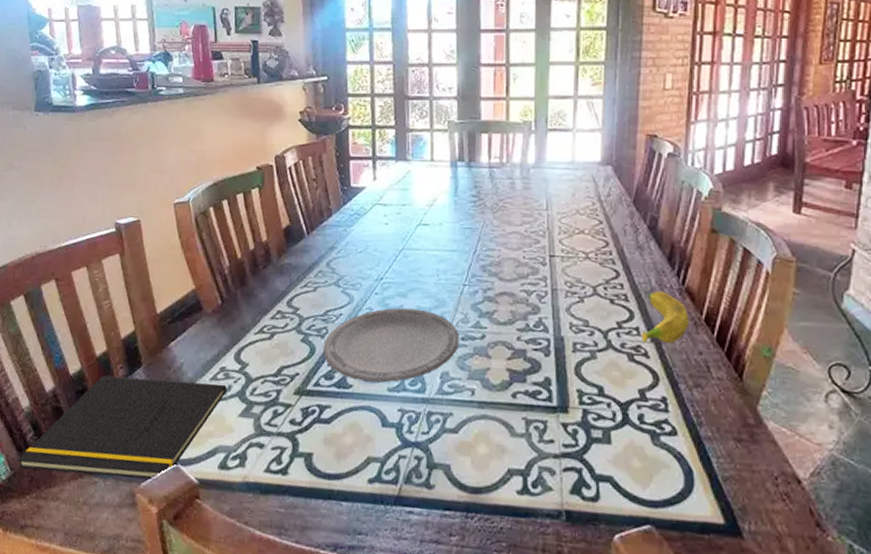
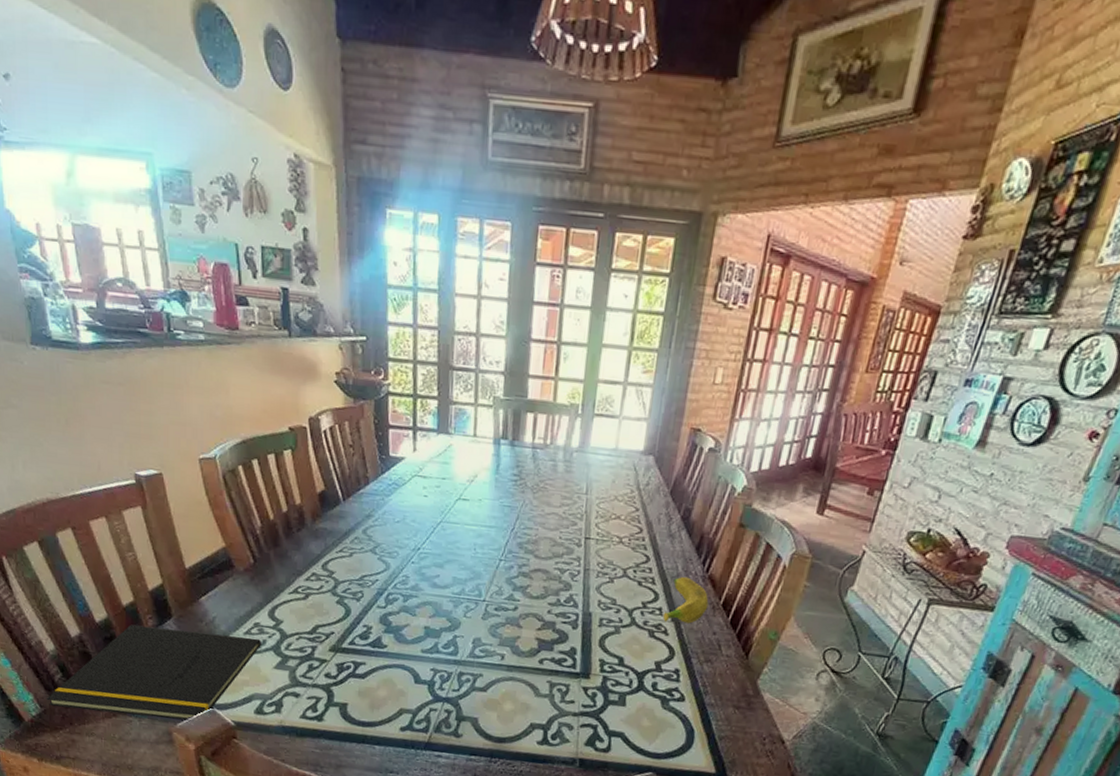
plate: present [323,307,459,383] -> none [358,577,493,645]

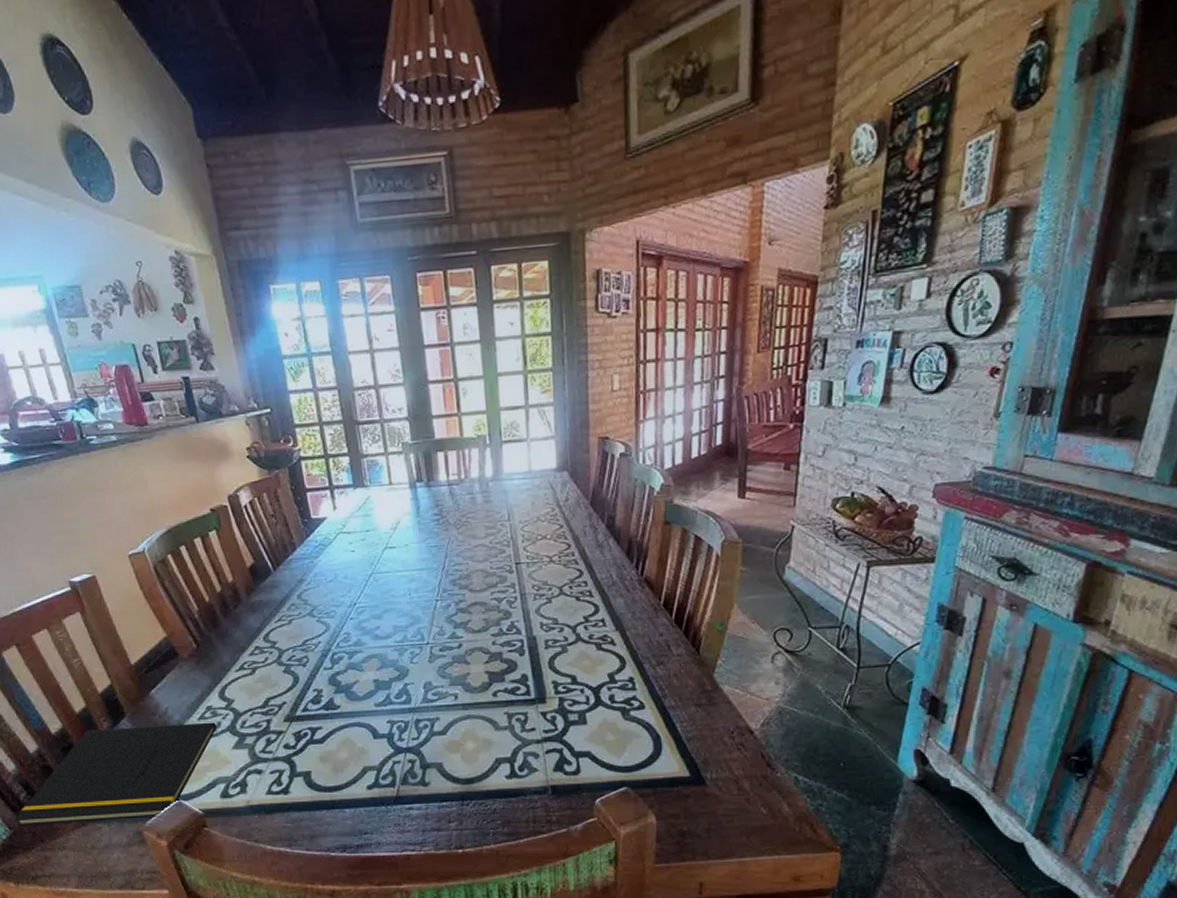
banana: present [662,576,709,624] -> none [606,583,650,632]

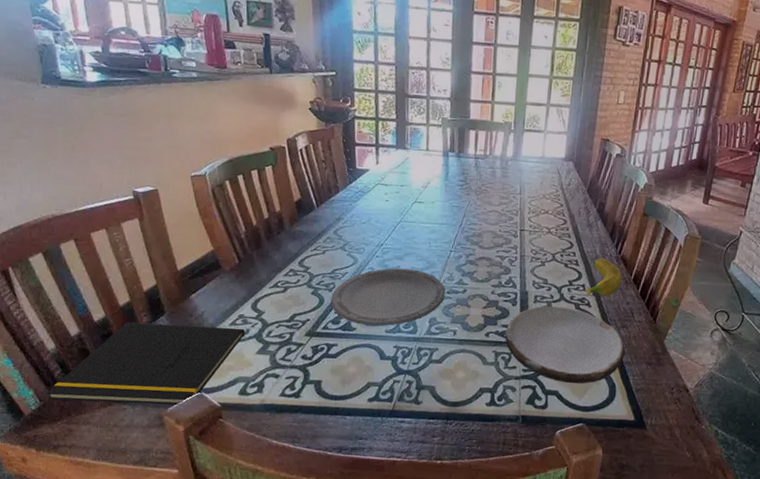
plate: none [306,628,438,701] -> present [331,268,445,326]
plate: none [516,649,666,741] -> present [505,306,625,384]
banana: none [606,583,650,632] -> present [585,258,622,297]

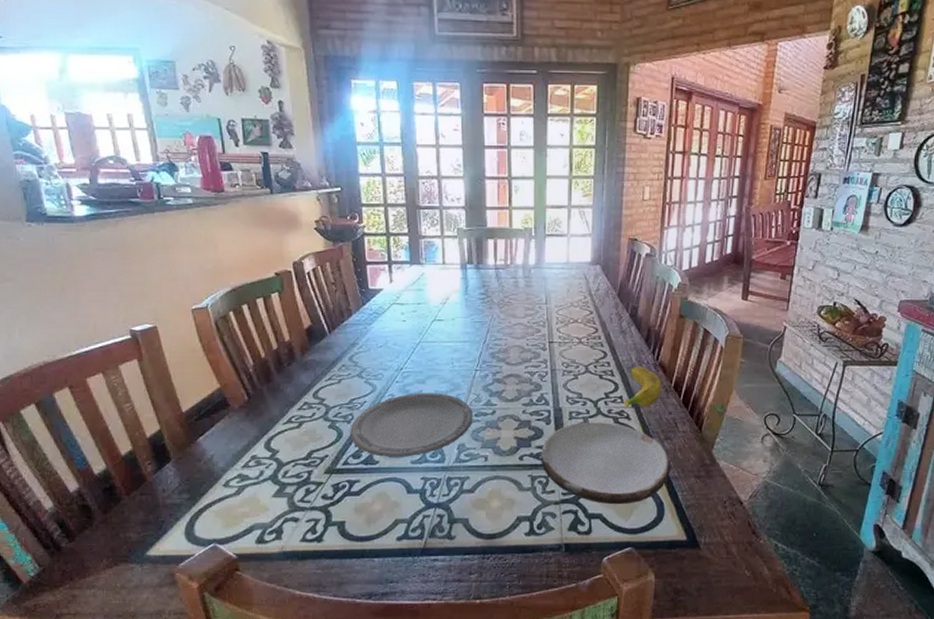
notepad: present [46,322,246,405] -> none [45,470,260,563]

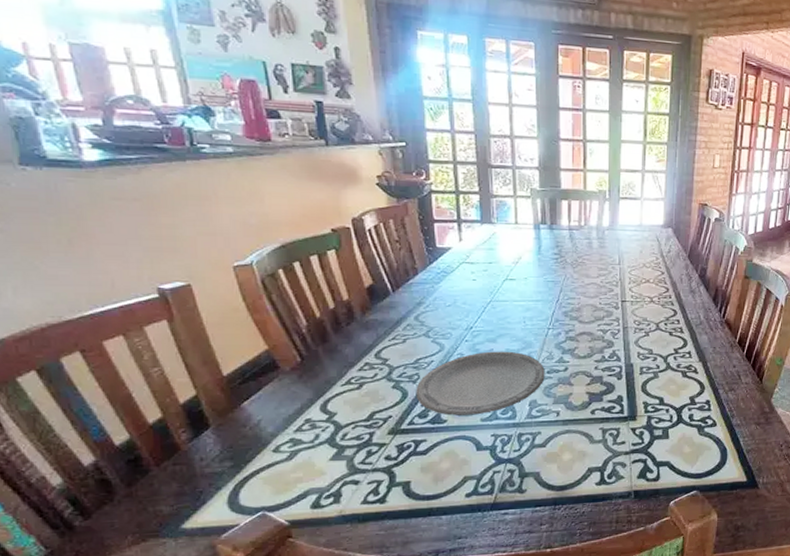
plate: present [541,422,670,505] -> none [612,376,734,453]
banana: present [624,366,662,408] -> none [692,323,727,363]

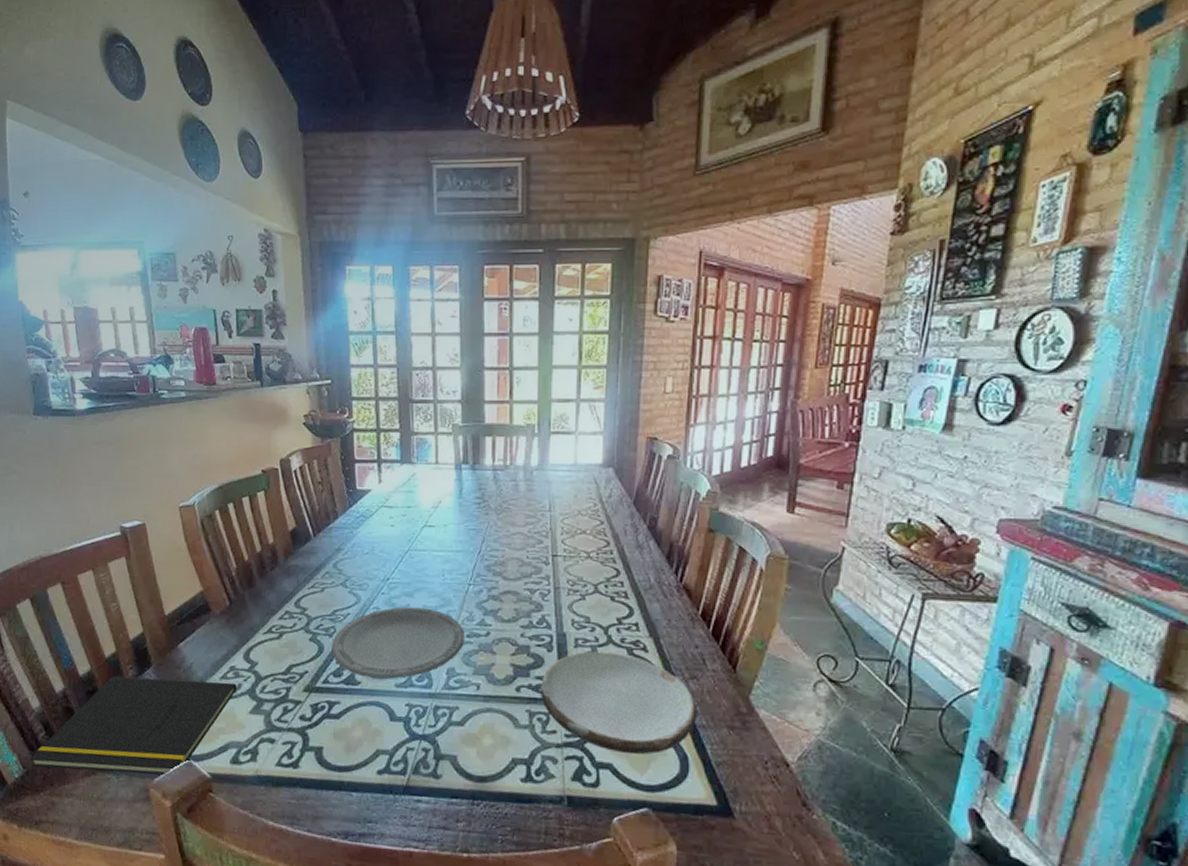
notepad: none [53,434,315,544] -> present [29,676,238,775]
plate: none [612,376,734,453] -> present [540,651,697,755]

